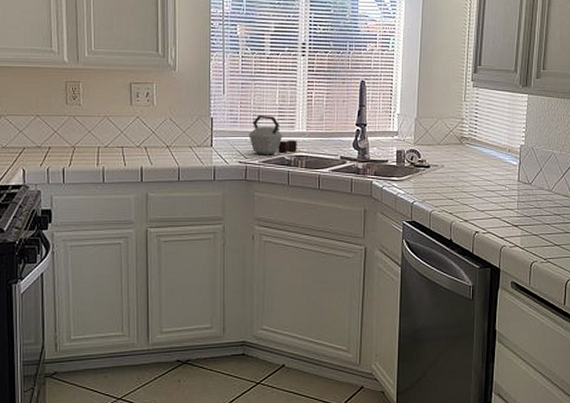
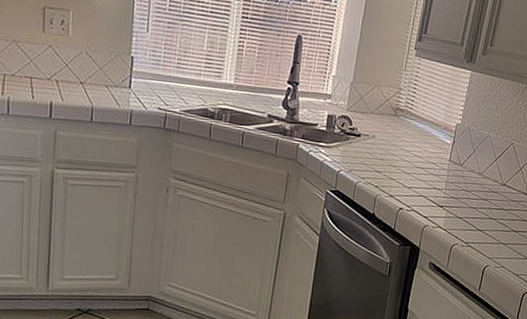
kettle: present [249,115,297,155] -> none [171,59,223,105]

